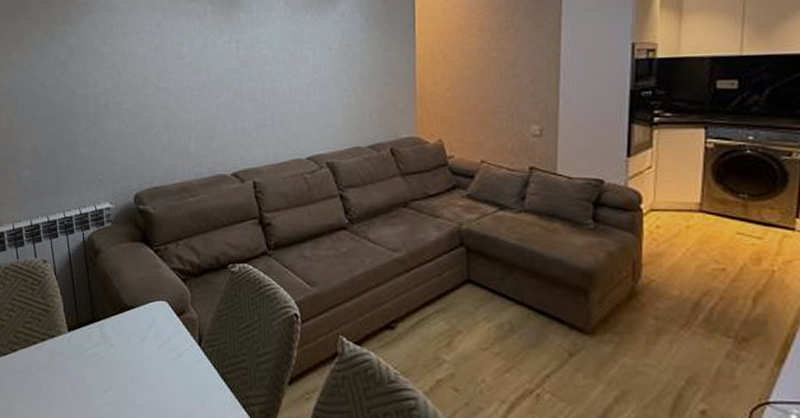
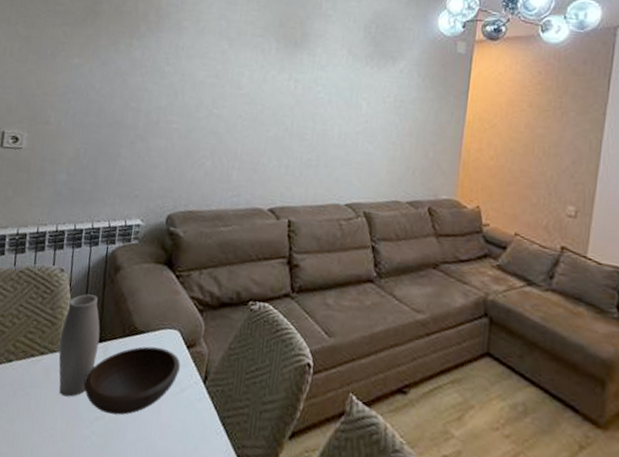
vase: none [56,280,94,375] -> present [58,294,100,397]
bowl: none [87,318,174,385] -> present [83,346,181,416]

